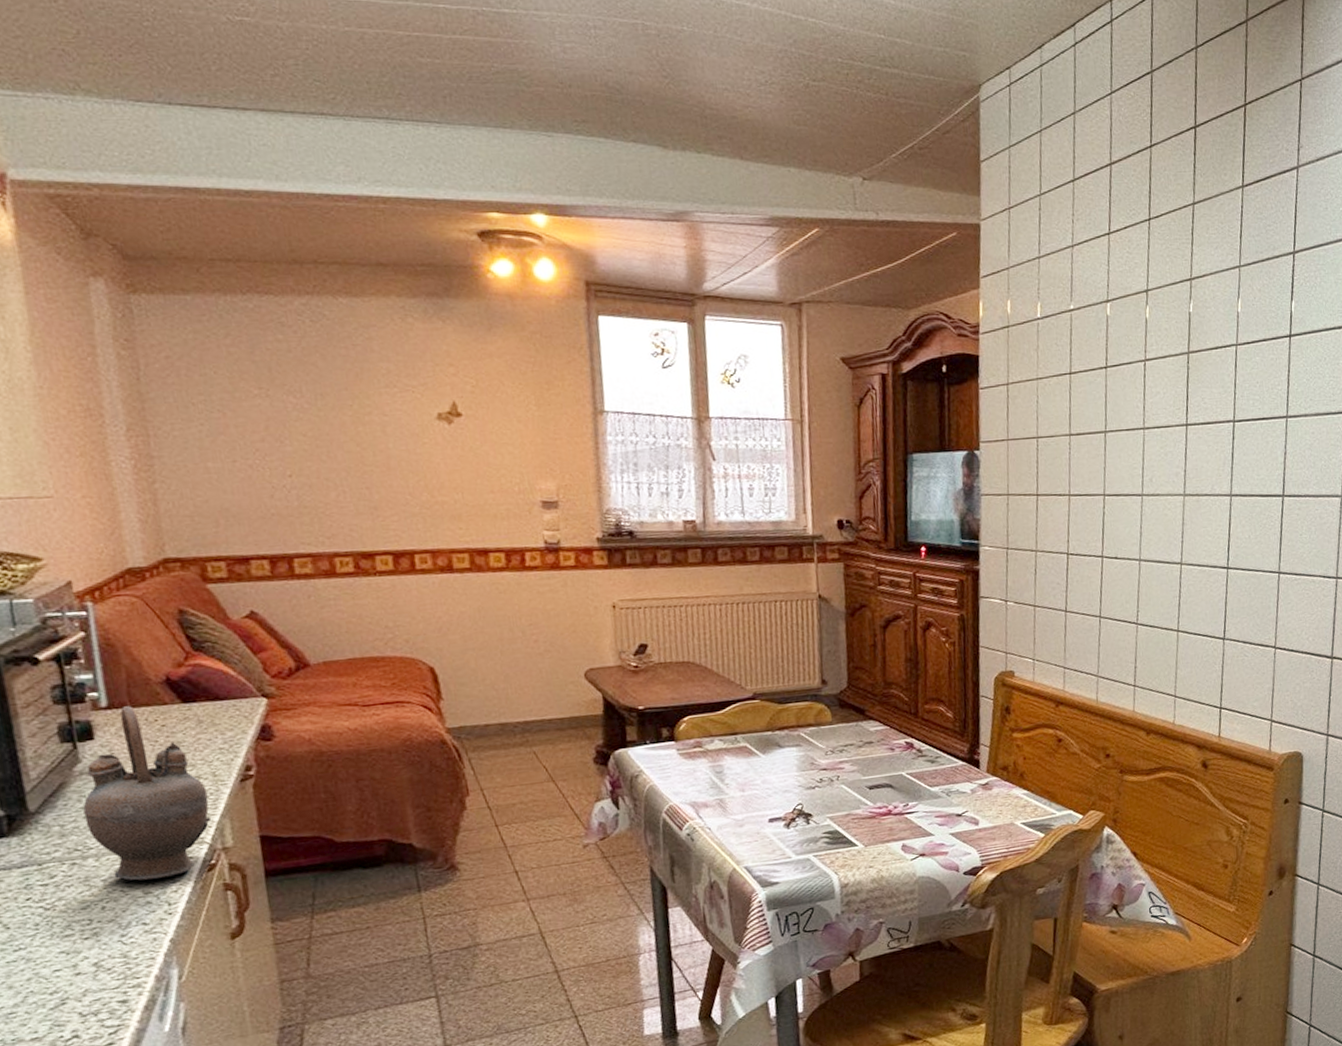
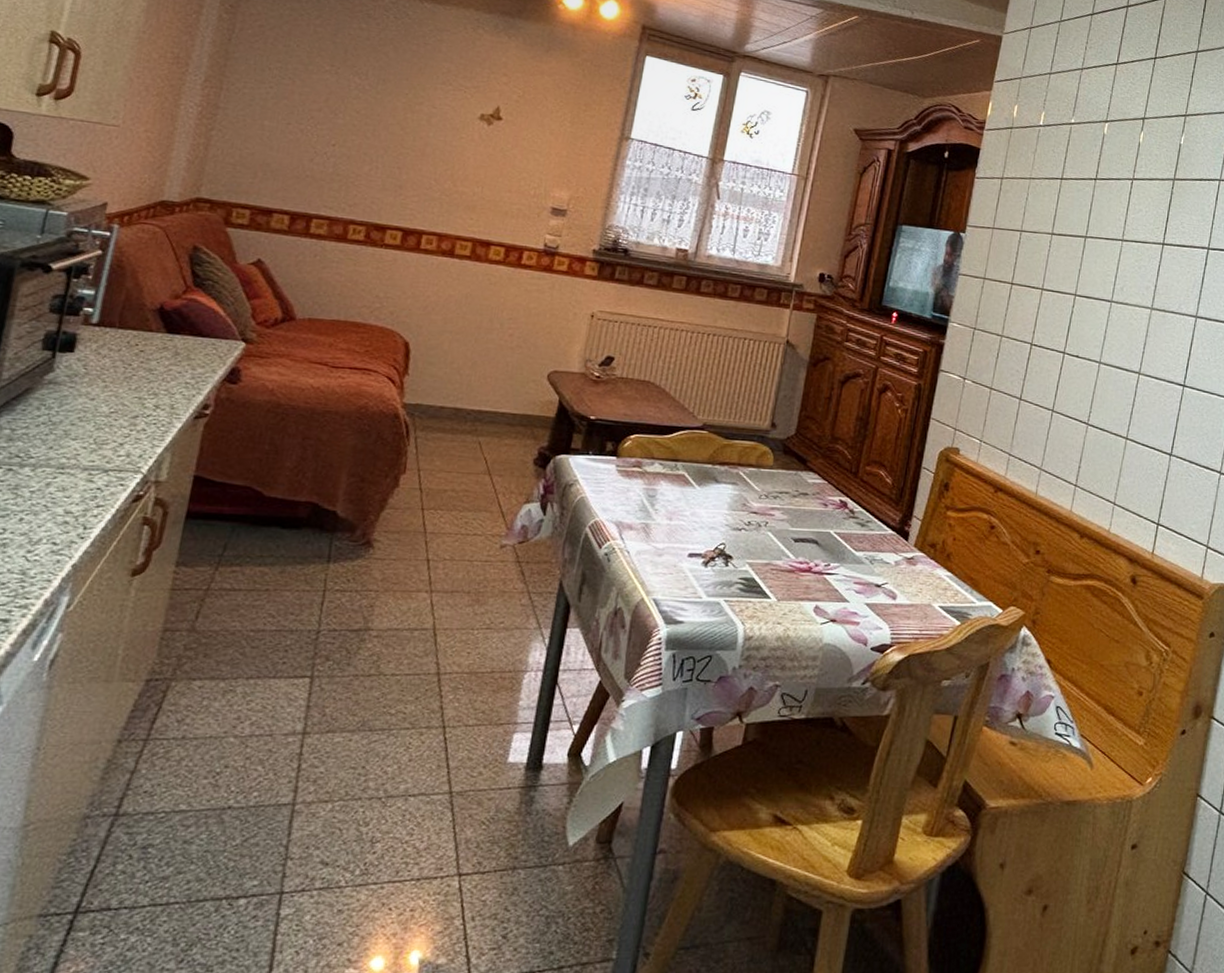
teapot: present [83,706,212,881] -> none [36,326,160,500]

